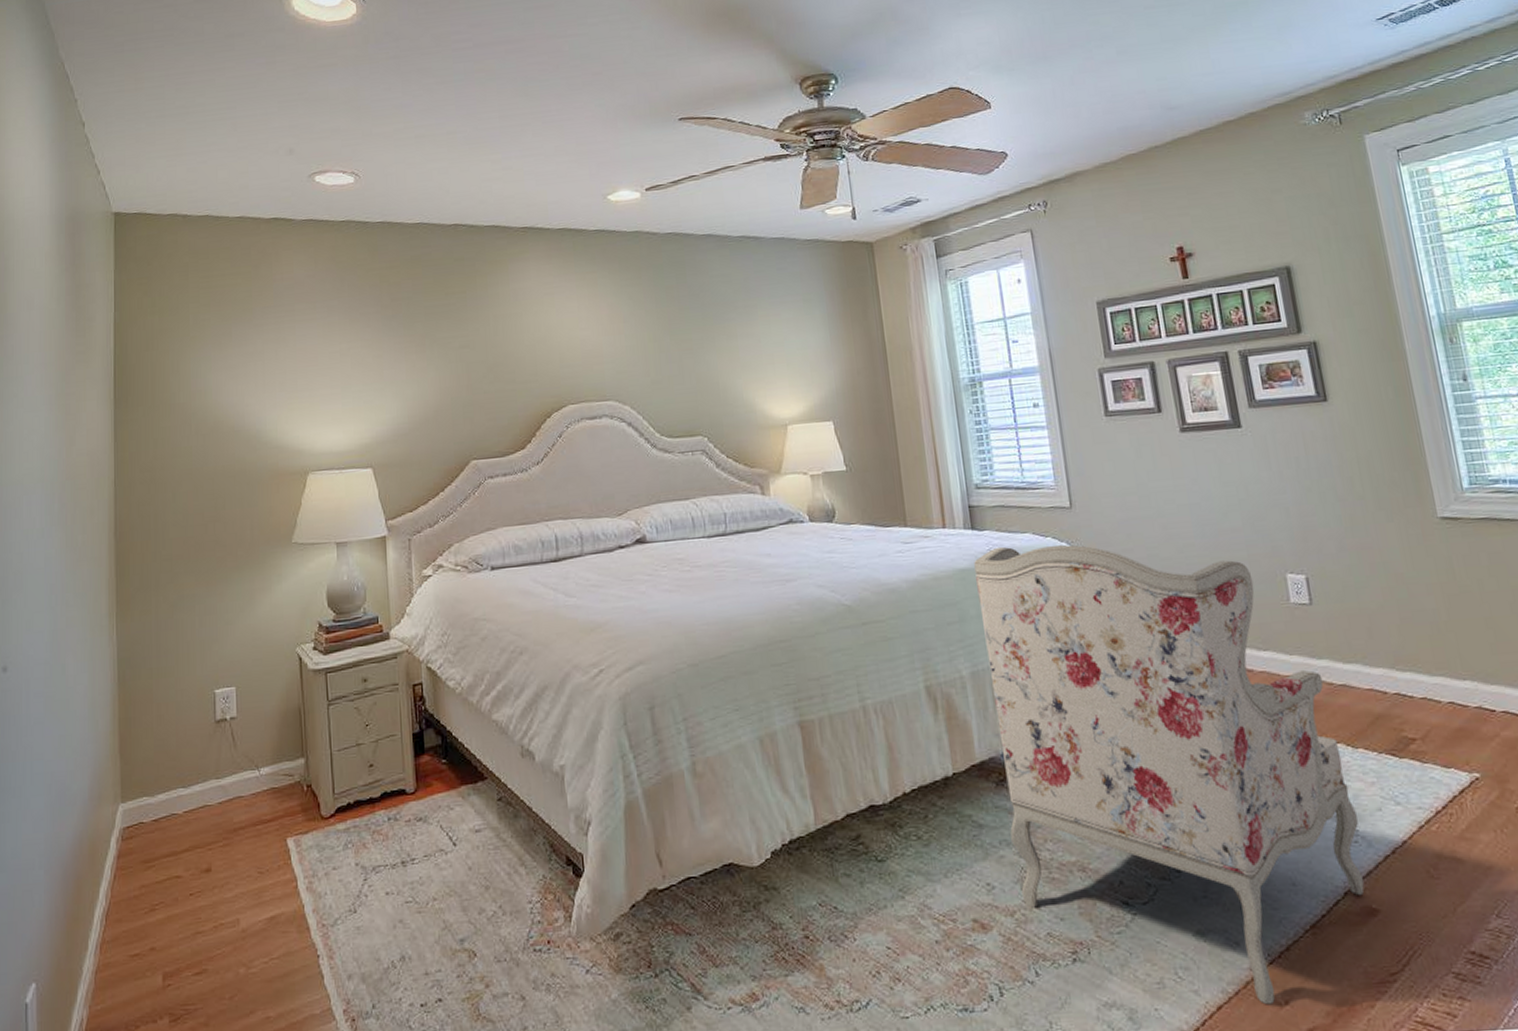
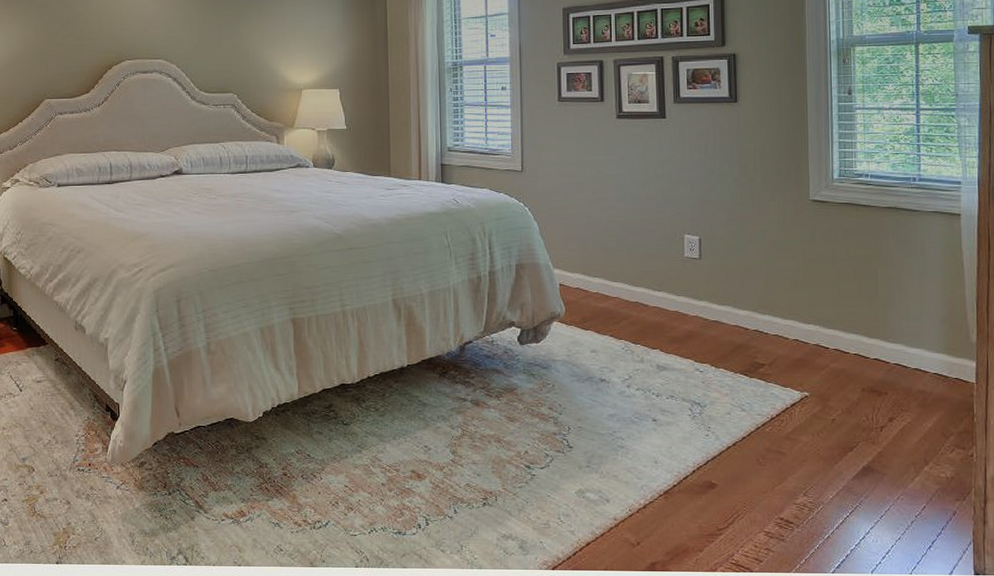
armchair: present [974,544,1364,1005] -> none [441,197,711,545]

